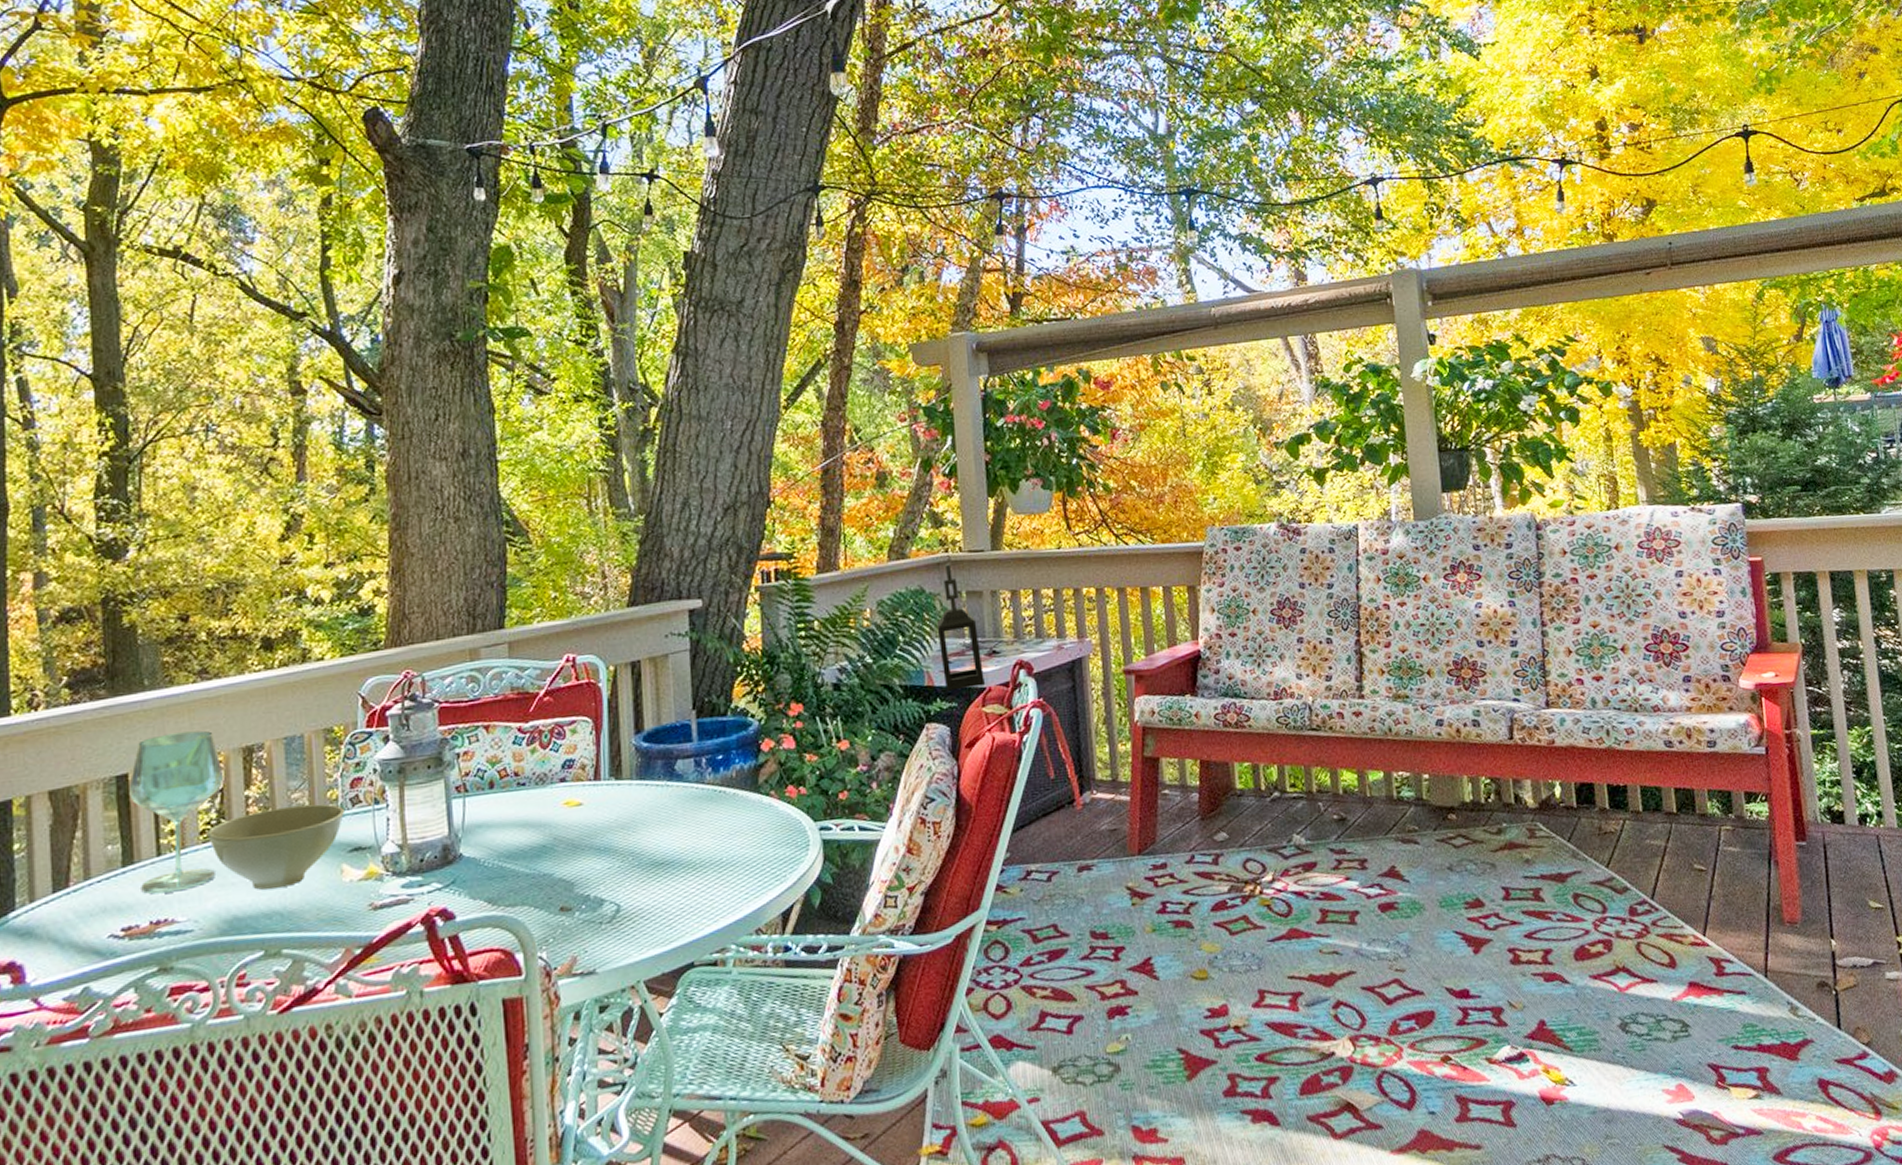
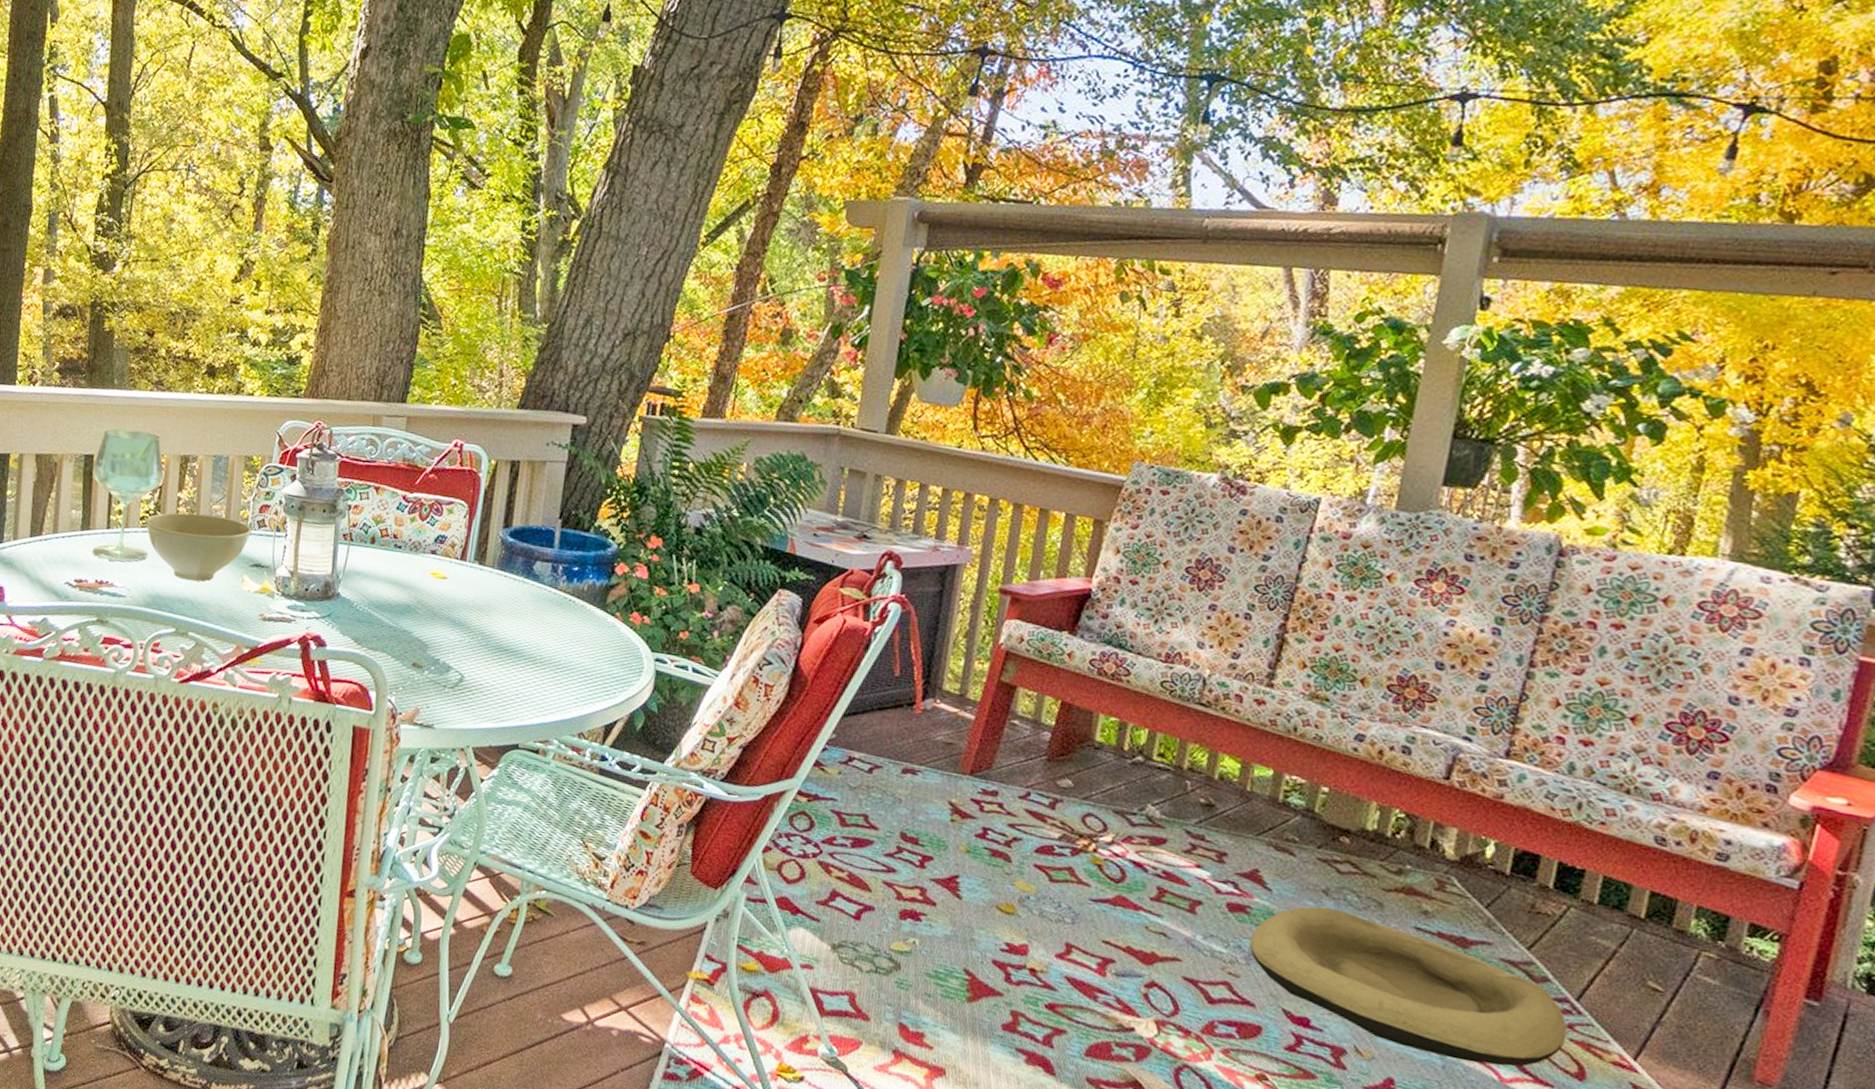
lantern: present [936,563,984,691] -> none [807,436,853,567]
dog bed: none [1404,881,1654,988] -> present [1248,906,1568,1067]

